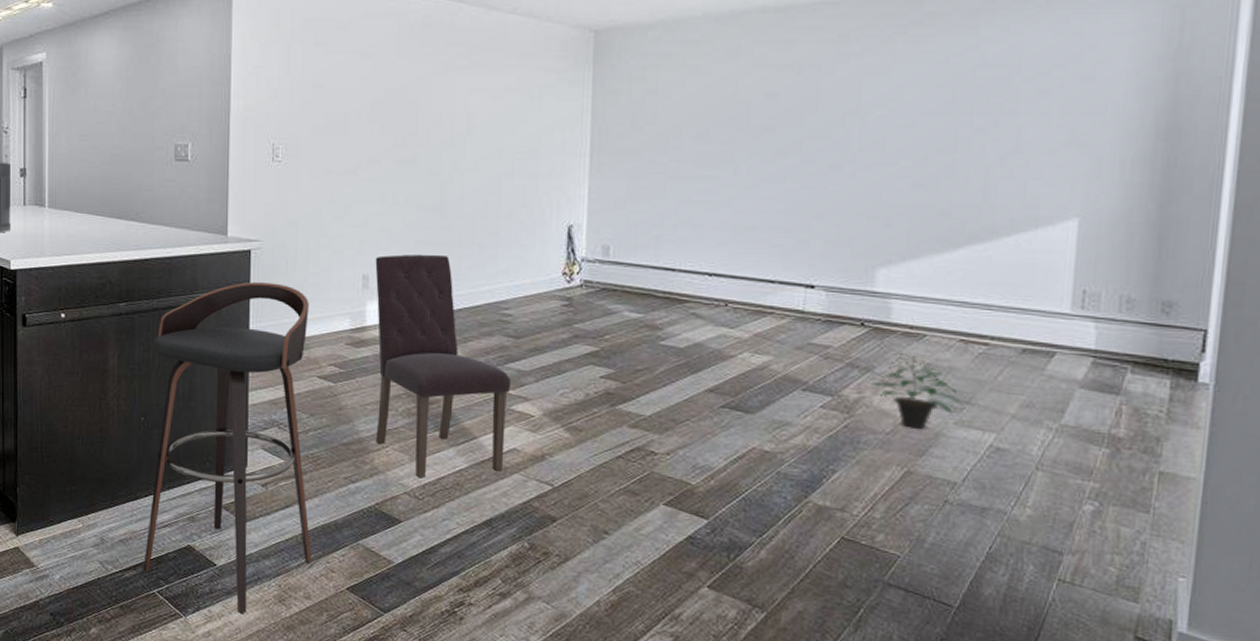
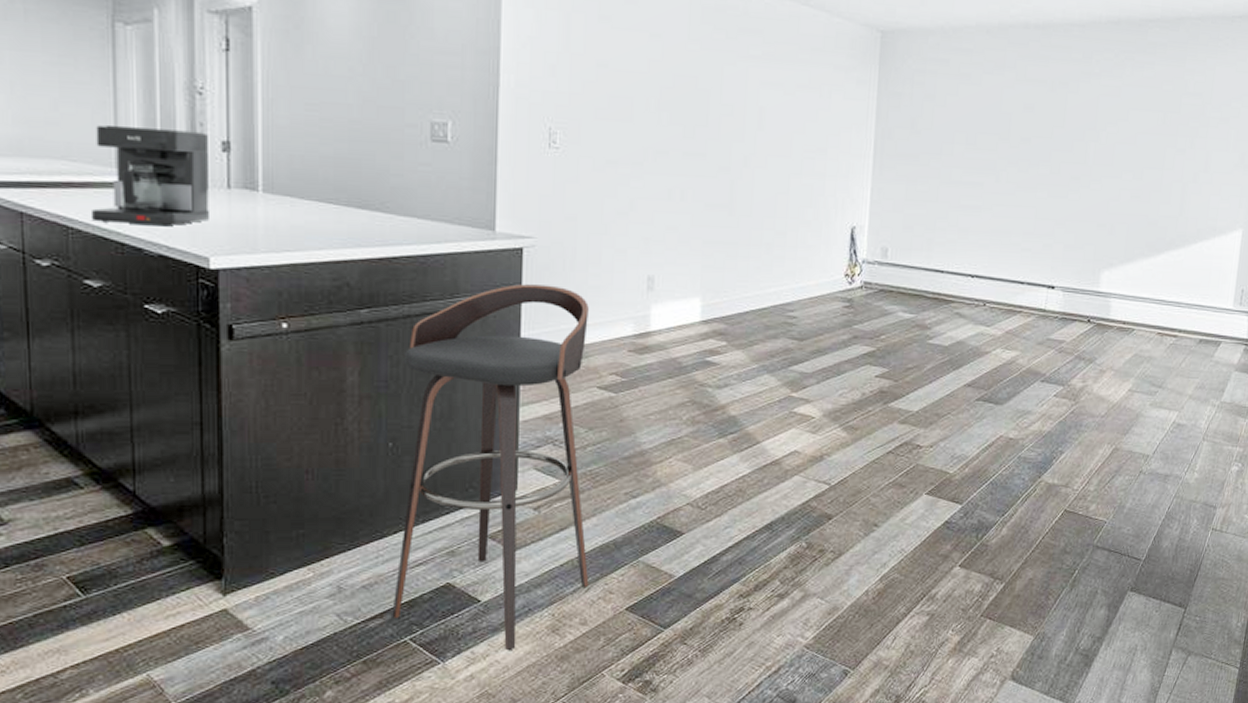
dining chair: present [375,254,512,478] -> none [658,254,795,487]
potted plant: present [871,352,964,429] -> none [1092,345,1158,411]

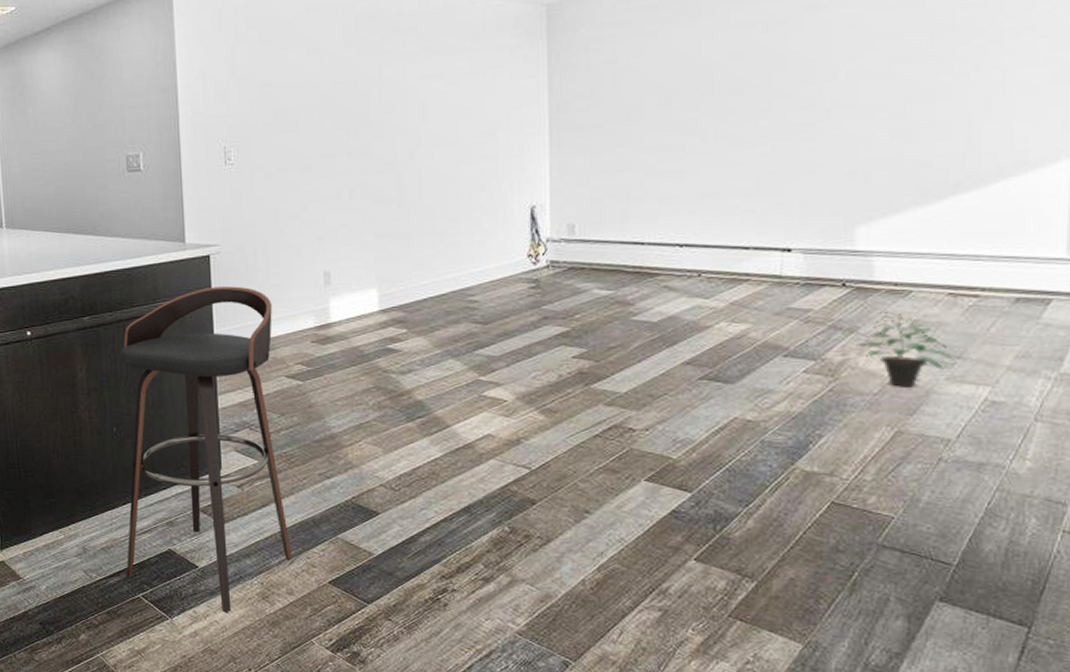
potted plant: none [1092,345,1158,411] -> present [855,310,955,387]

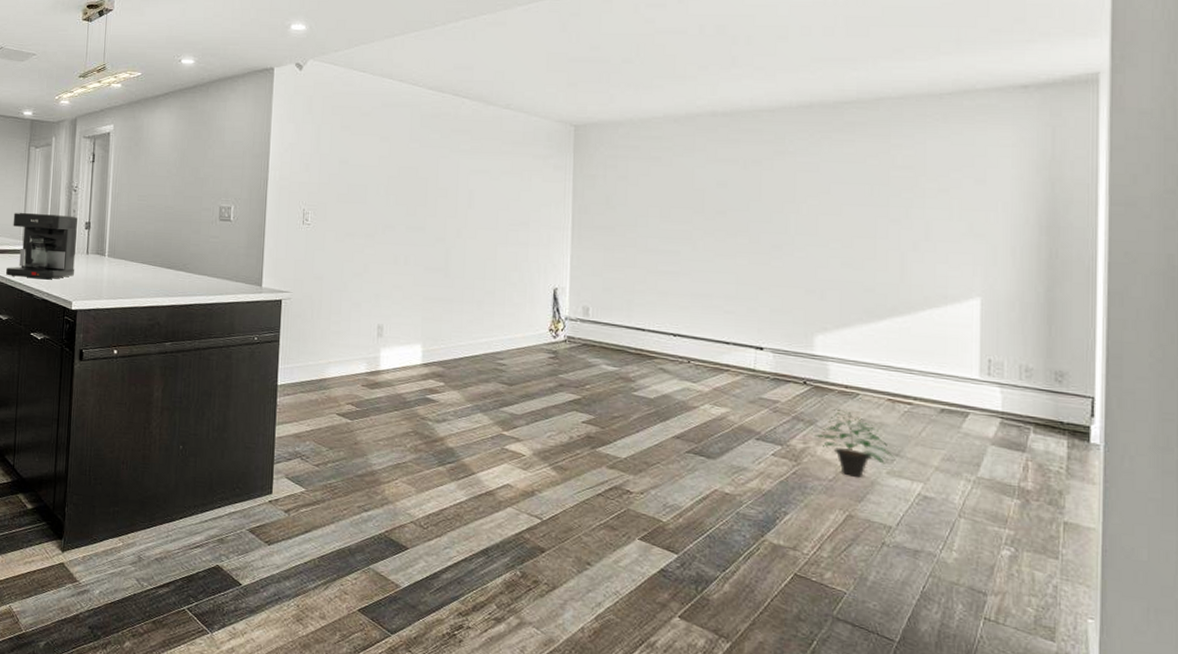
bar stool: present [119,286,293,613] -> none [175,328,331,632]

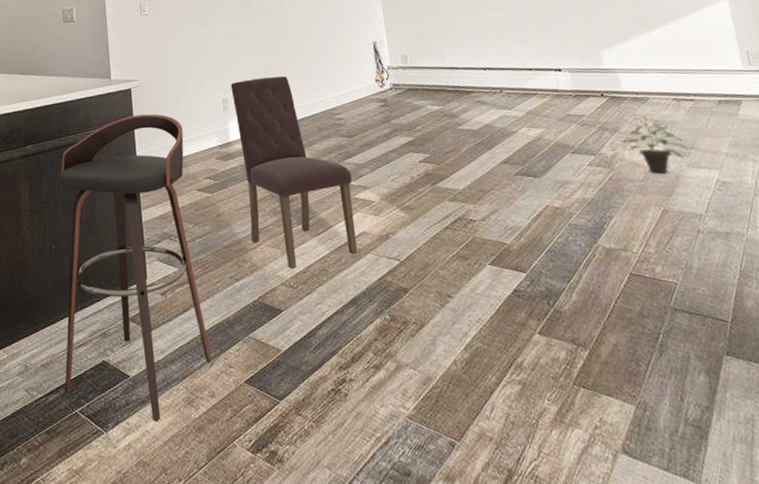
bar stool: none [175,328,331,632] -> present [57,114,212,422]
dining chair: none [386,308,506,509] -> present [230,76,358,269]

